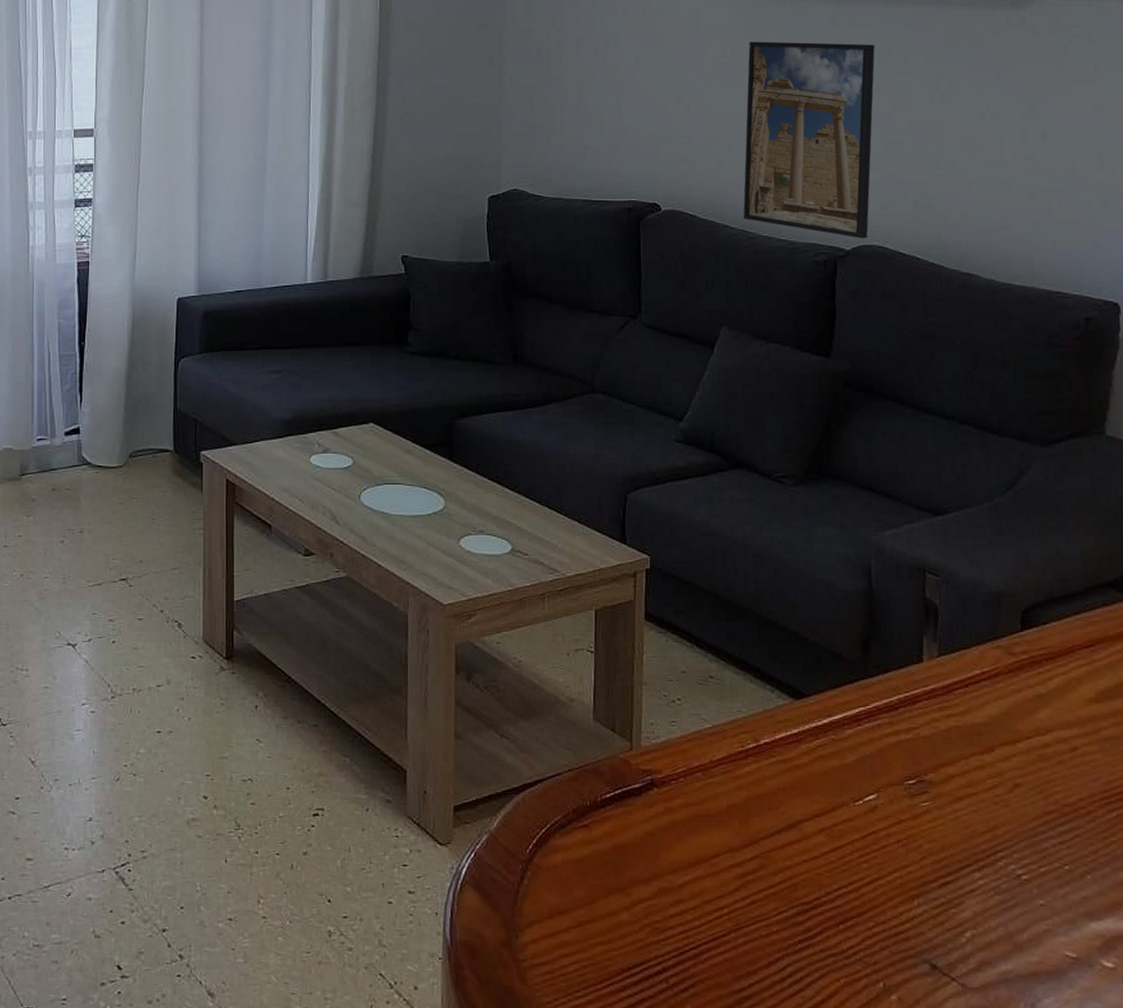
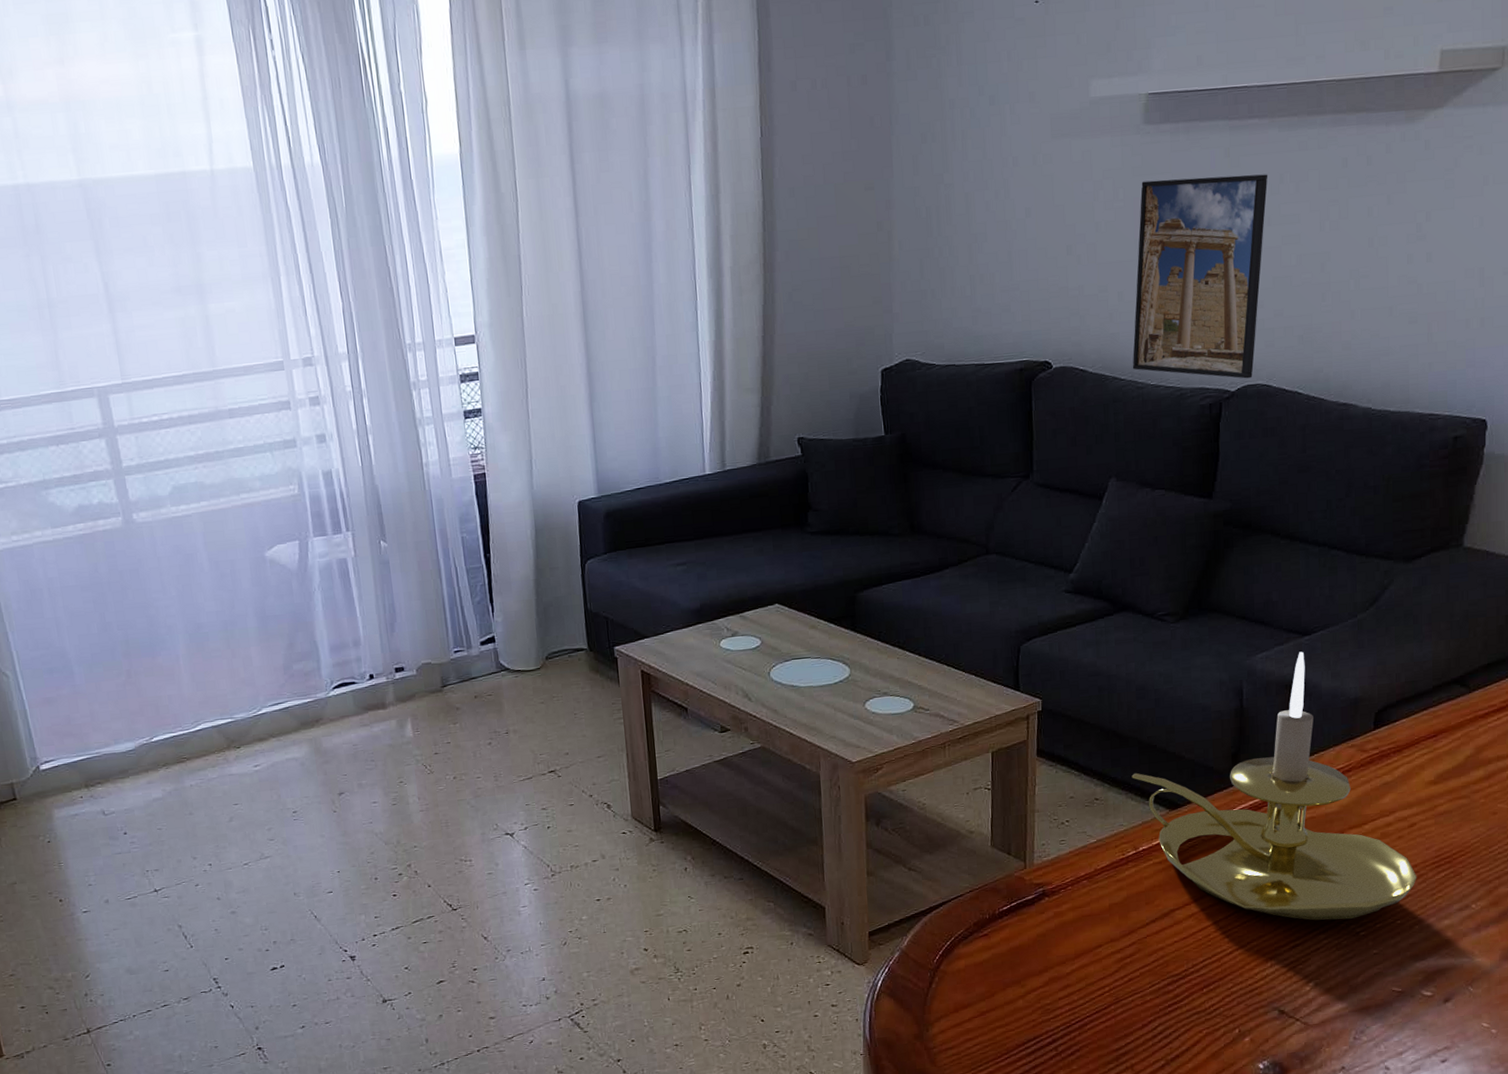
candle holder: none [750,533,1085,857] -> present [1131,651,1417,921]

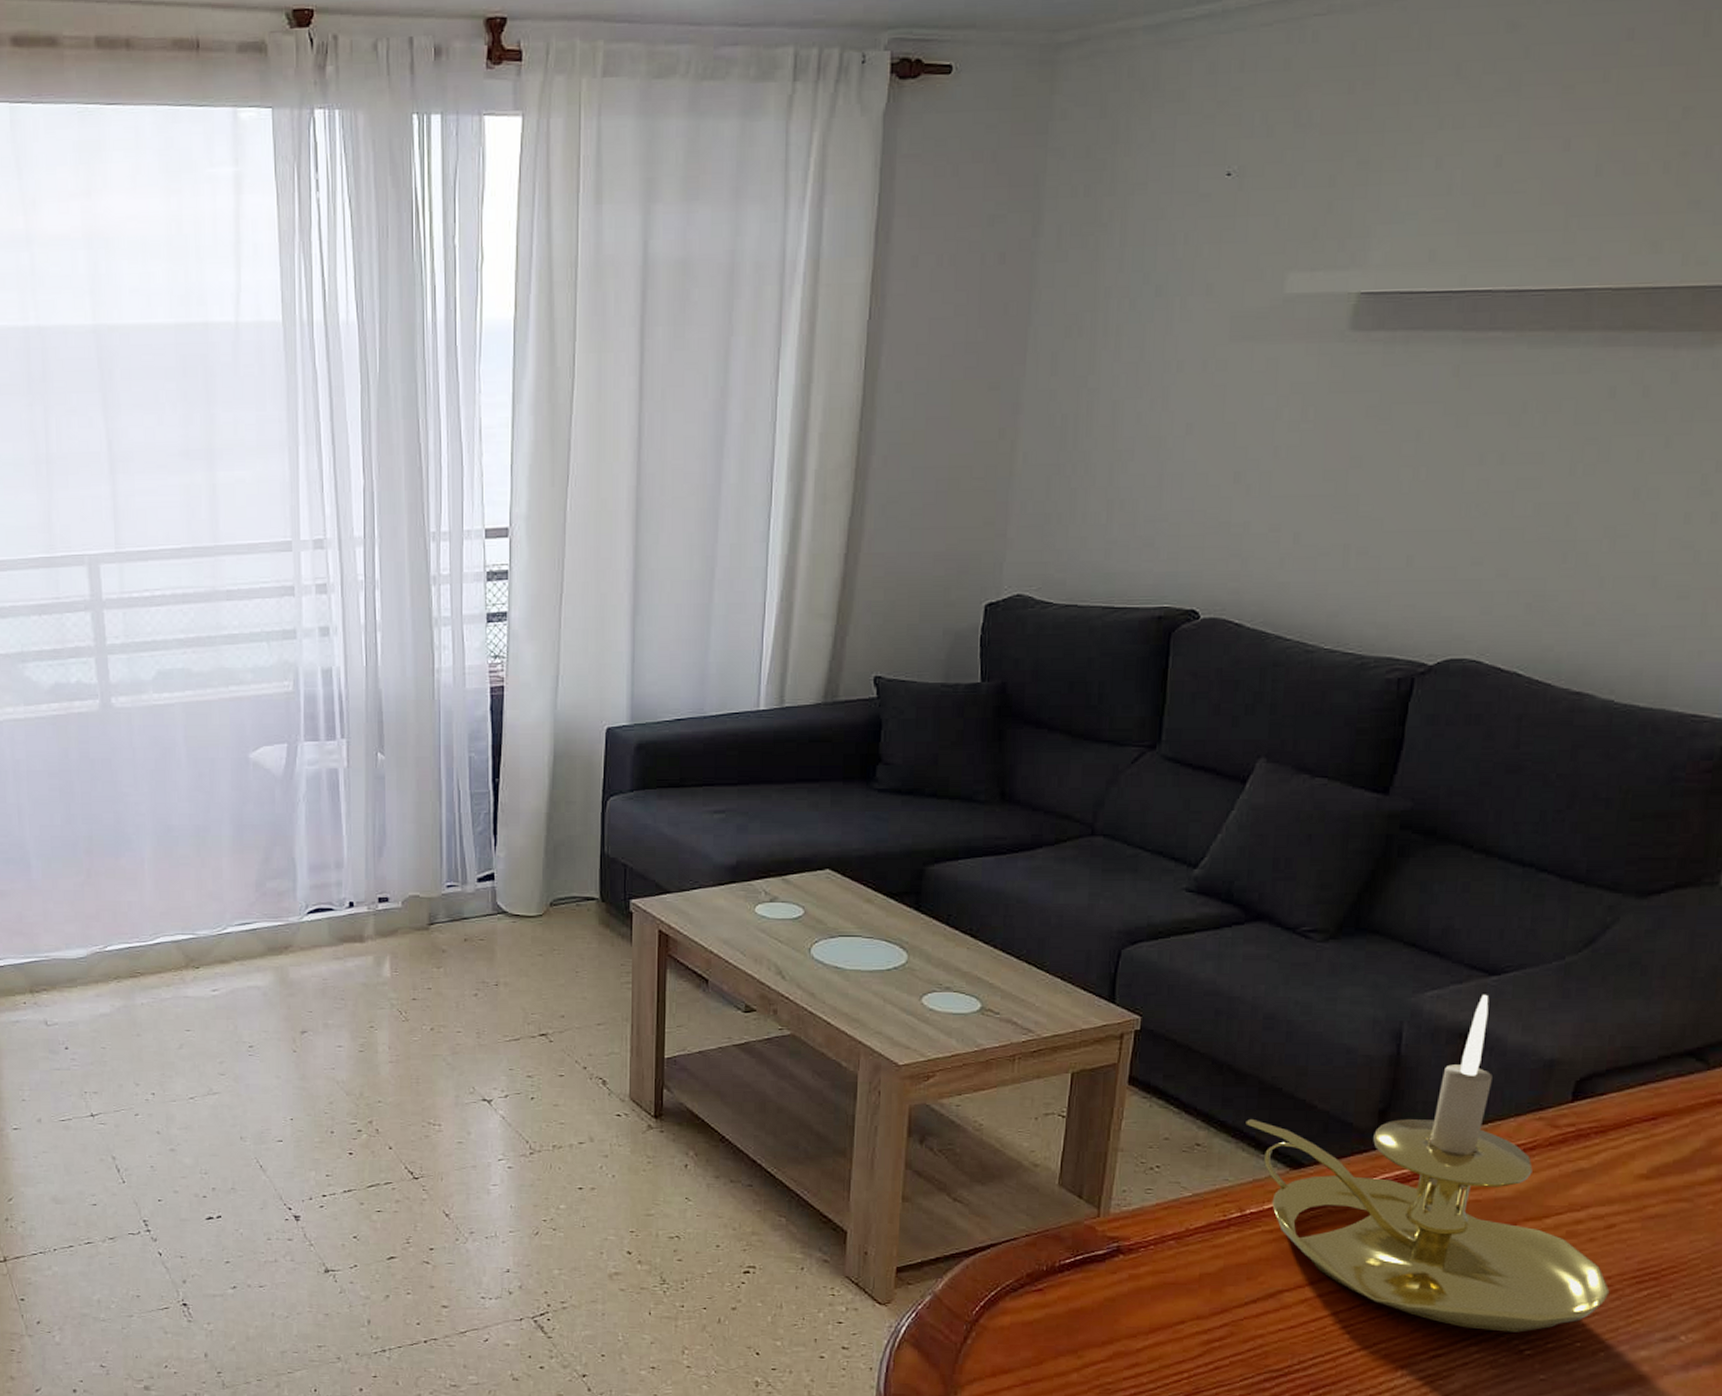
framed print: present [1132,174,1268,379] -> none [1302,399,1508,651]

